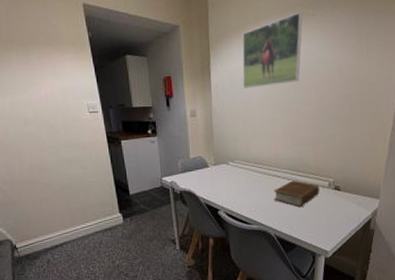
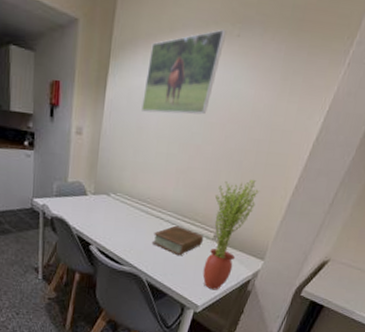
potted plant: none [321,129,361,234] -> present [202,180,260,290]

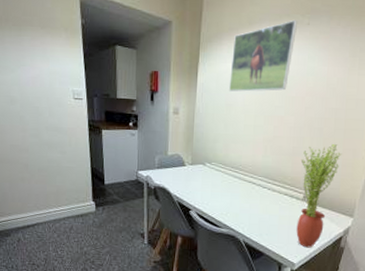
book: present [151,225,204,256] -> none [246,189,294,217]

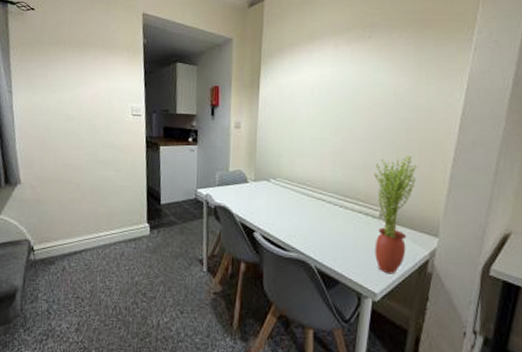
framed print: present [229,19,297,92] -> none [292,33,358,104]

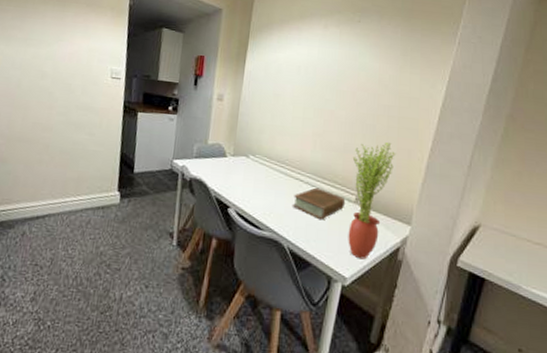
book: none [316,206,370,238] -> present [292,187,346,221]

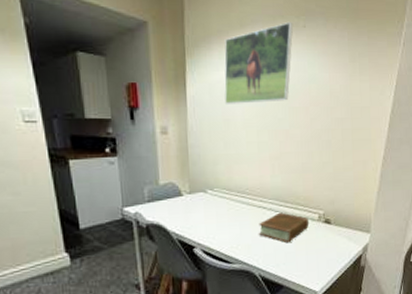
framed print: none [278,16,348,84] -> present [224,21,293,104]
potted plant: present [348,142,397,260] -> none [311,157,353,273]

